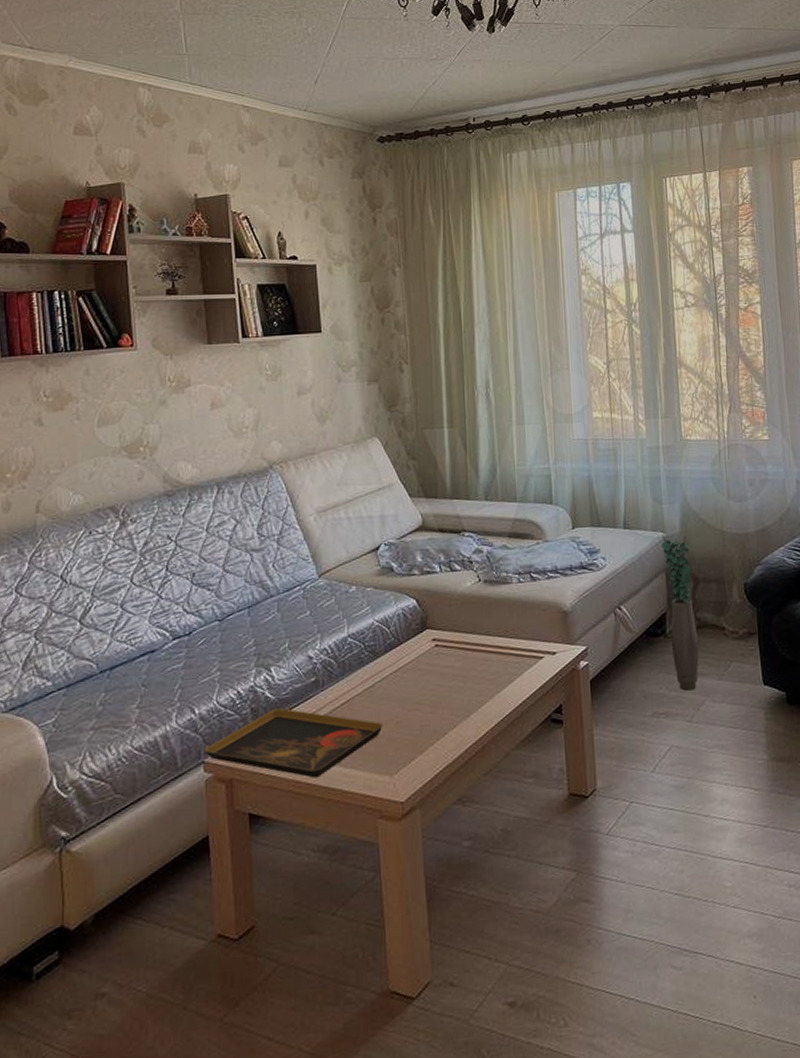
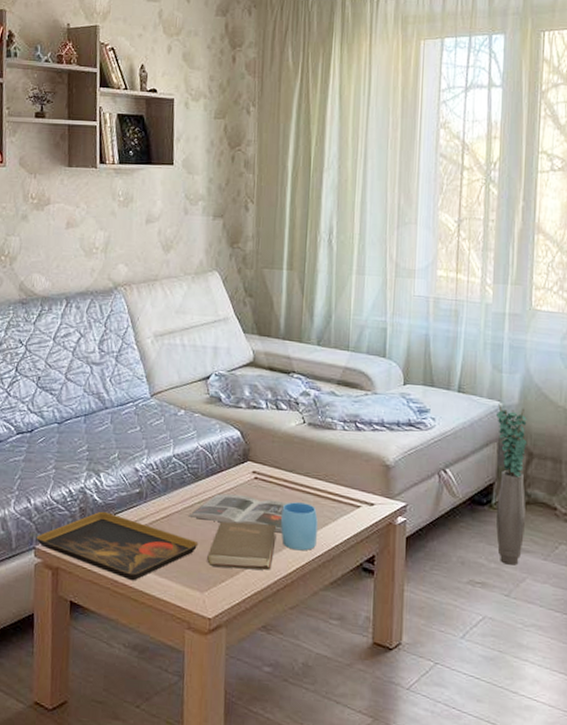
magazine: none [371,665,471,699] -> present [189,493,288,533]
book: none [394,690,463,747] -> present [207,521,277,570]
mug: none [466,663,504,714] -> present [281,502,319,551]

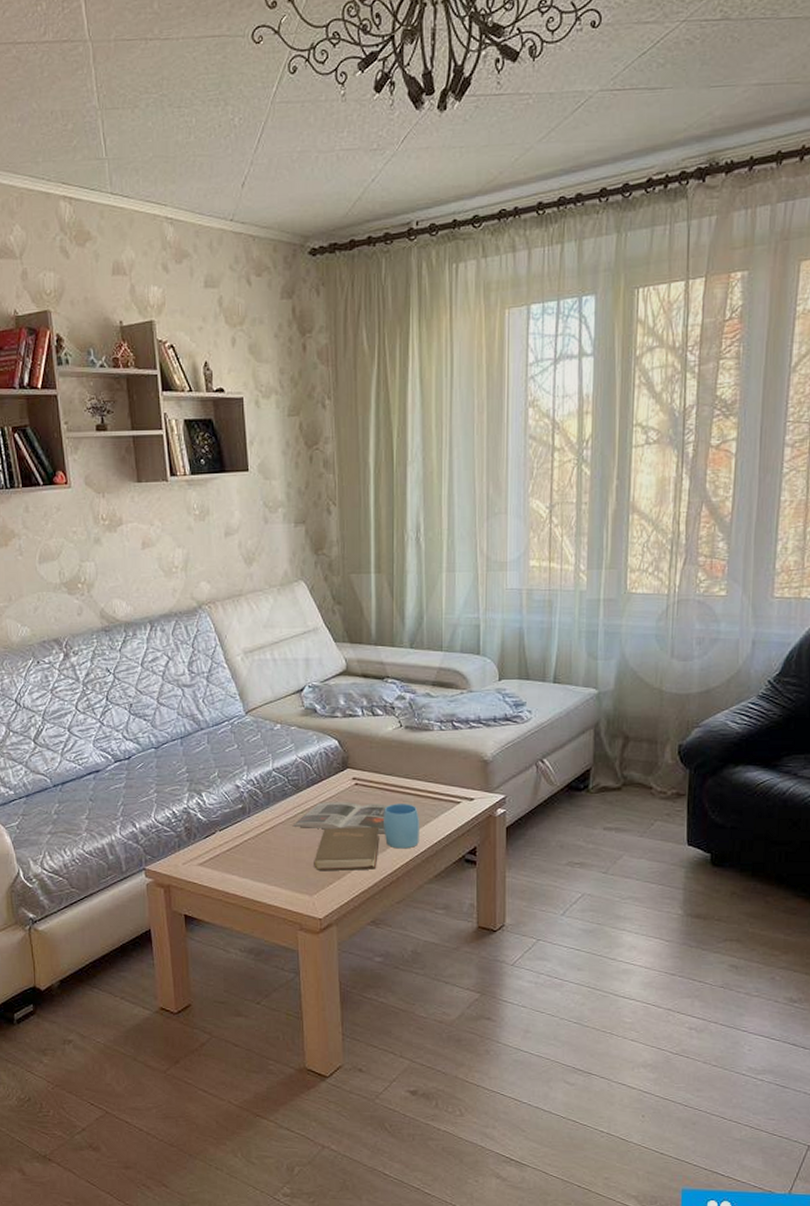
decorative tray: present [36,511,199,581] -> none [145,829,304,891]
vase: present [496,403,528,565] -> none [592,690,623,844]

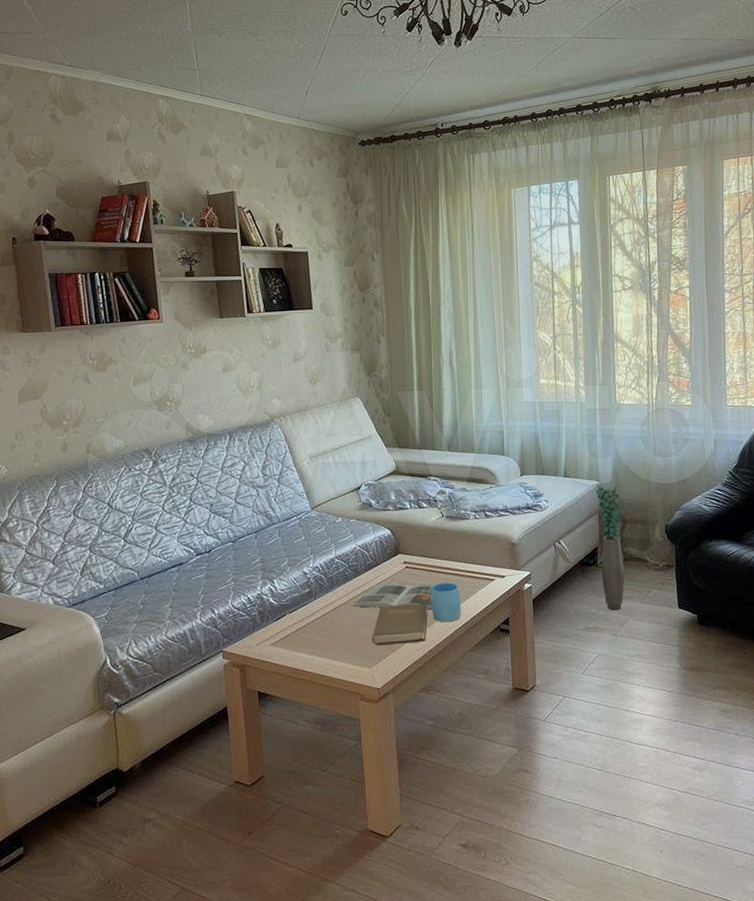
vase: none [592,690,623,844] -> present [596,482,624,611]

